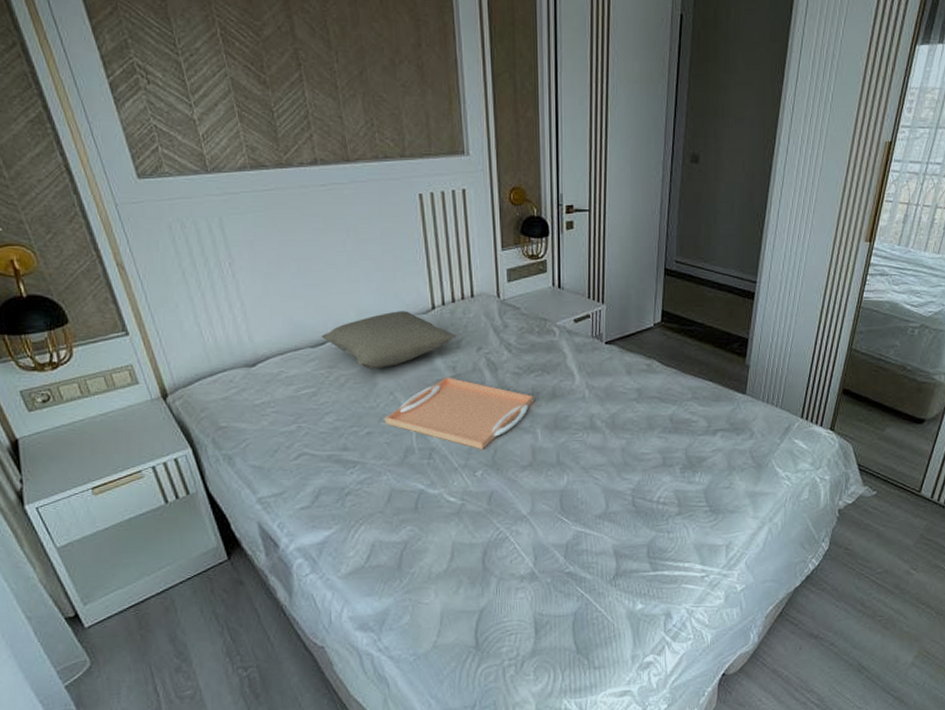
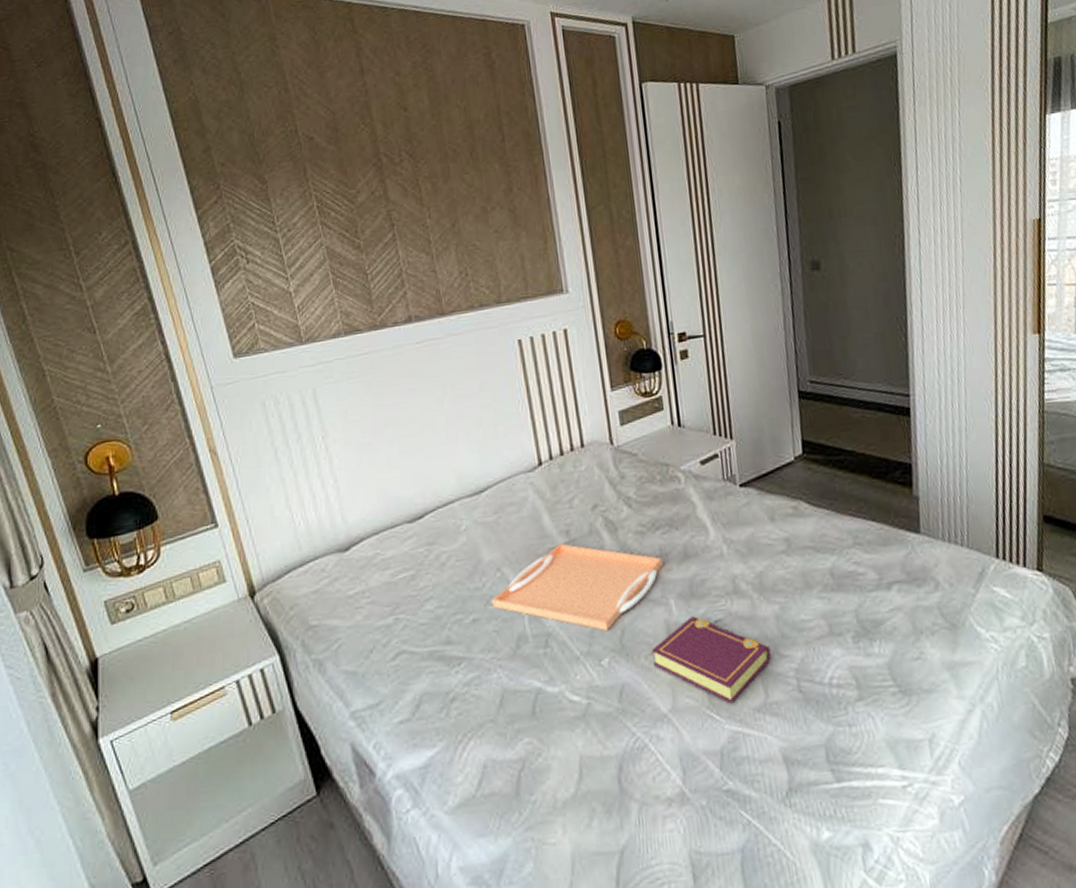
pillow: present [321,311,455,370] -> none [419,470,567,543]
book: none [517,444,614,511] -> present [651,616,771,704]

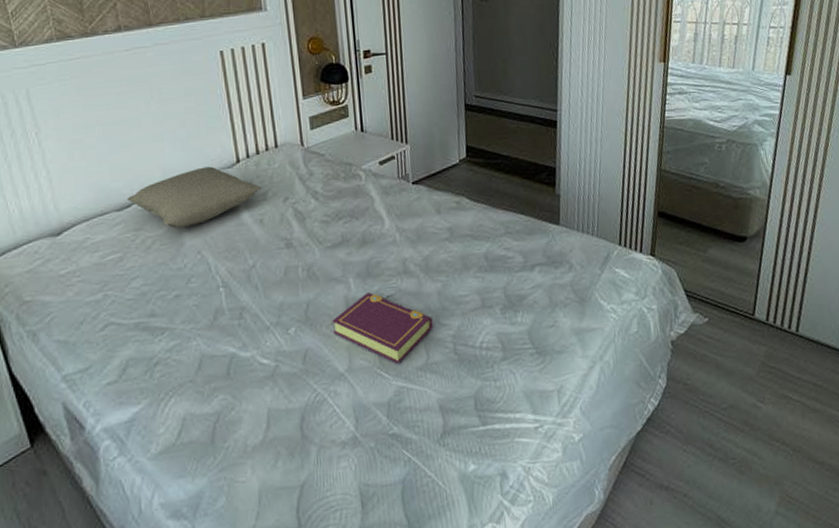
pillow: none [419,470,567,543] -> present [127,166,261,229]
serving tray: present [491,543,663,631] -> none [192,230,345,305]

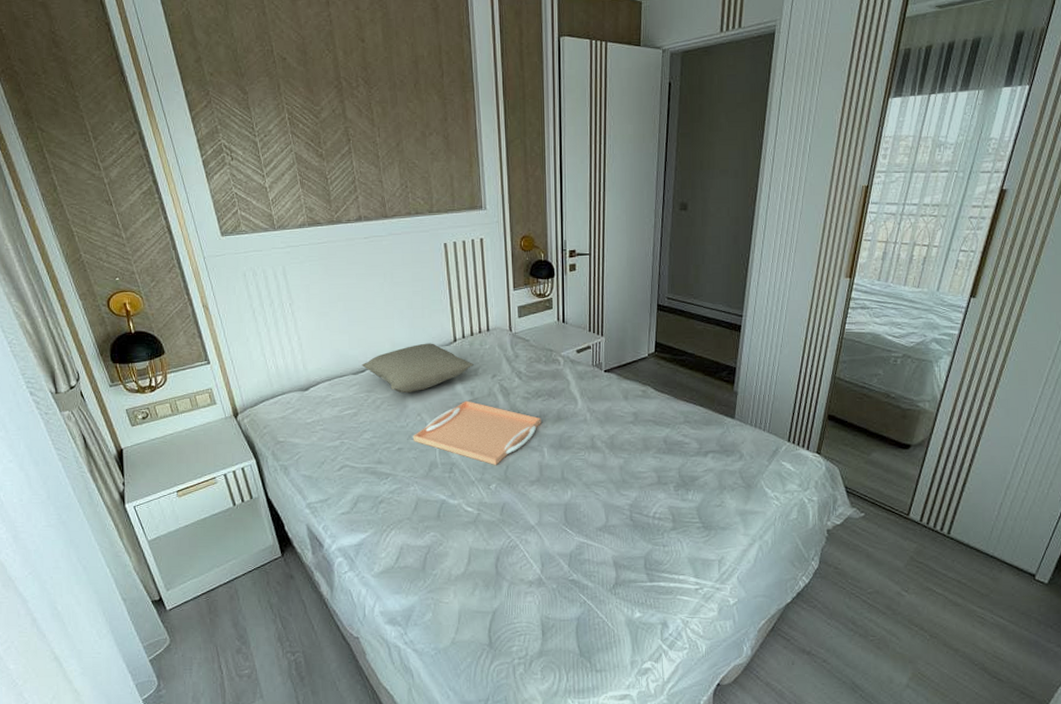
serving tray: none [192,230,345,305] -> present [413,400,542,465]
book: present [332,292,433,365] -> none [527,461,613,524]

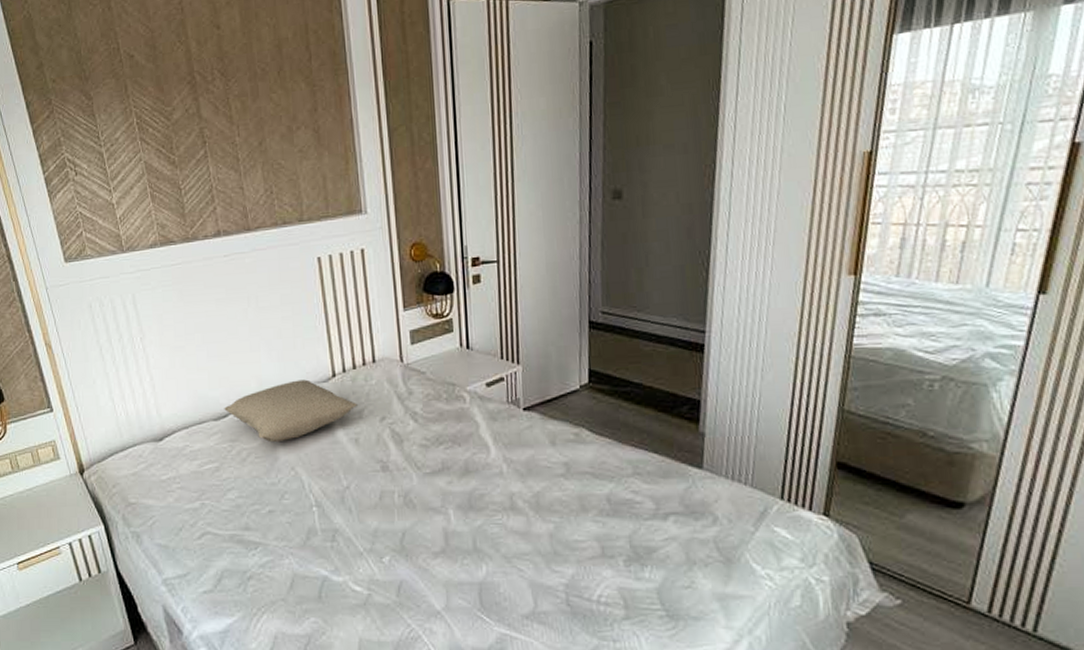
serving tray: present [413,400,542,465] -> none [286,450,445,532]

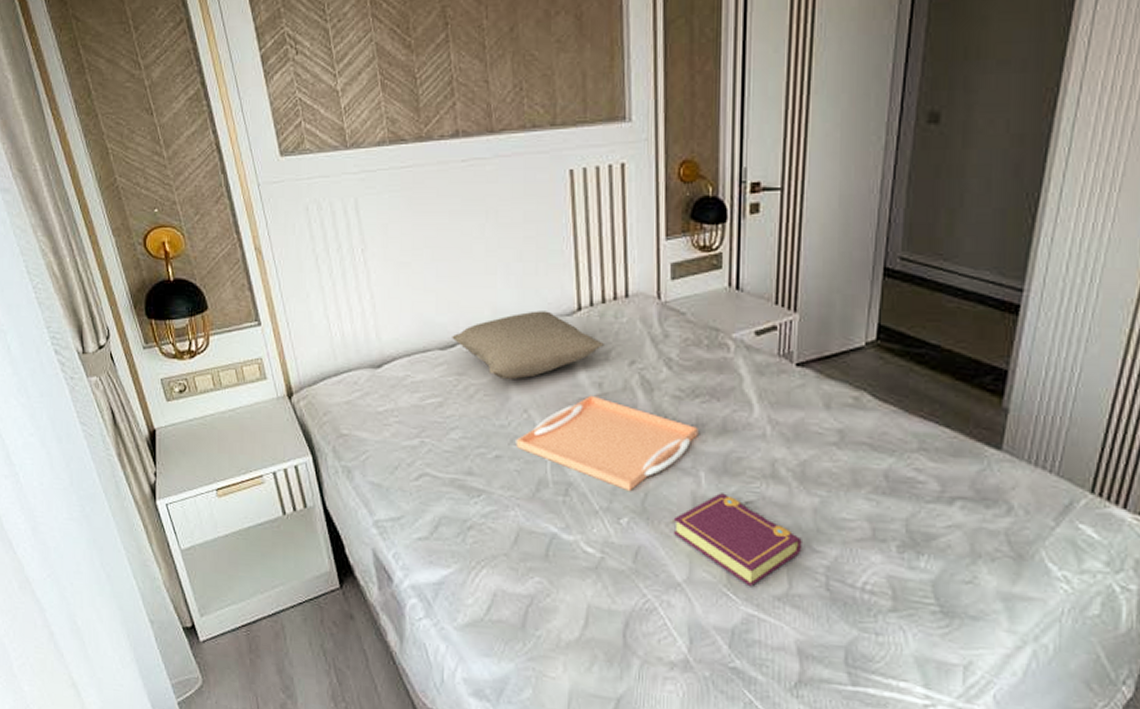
serving tray: none [286,450,445,532] -> present [516,395,698,491]
book: none [429,527,543,609] -> present [673,493,802,587]

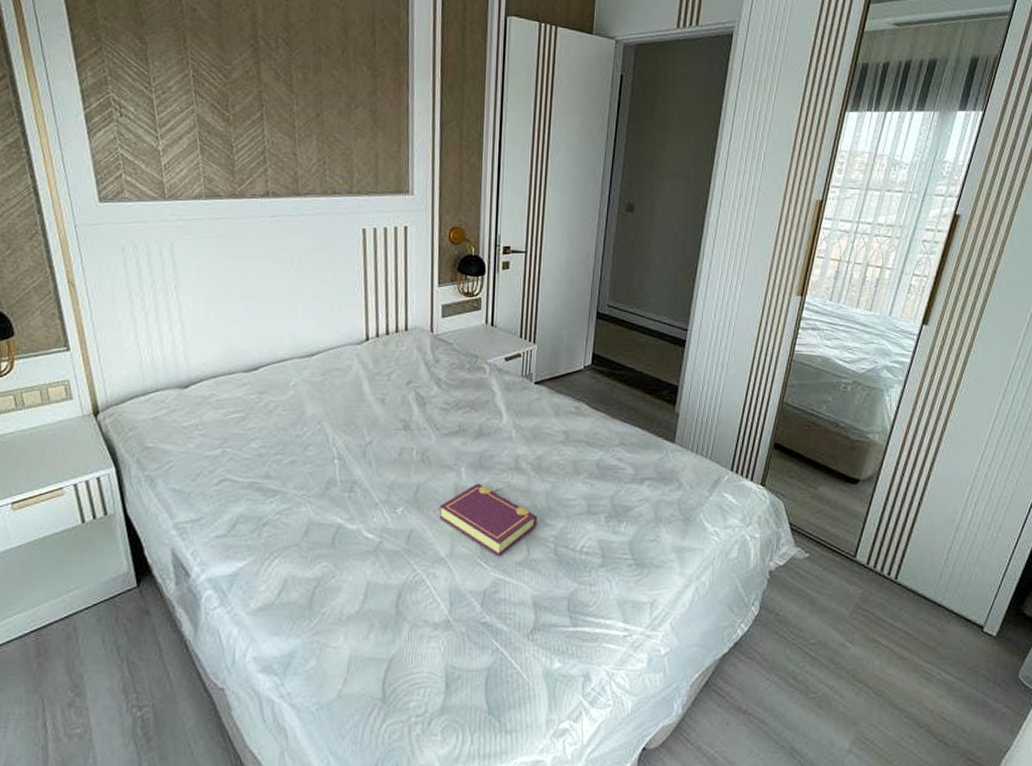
pillow: present [452,311,604,380] -> none [255,340,387,397]
serving tray: present [516,395,698,491] -> none [309,409,461,485]

